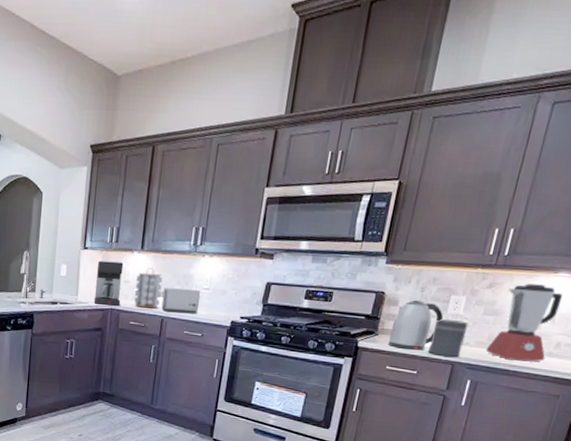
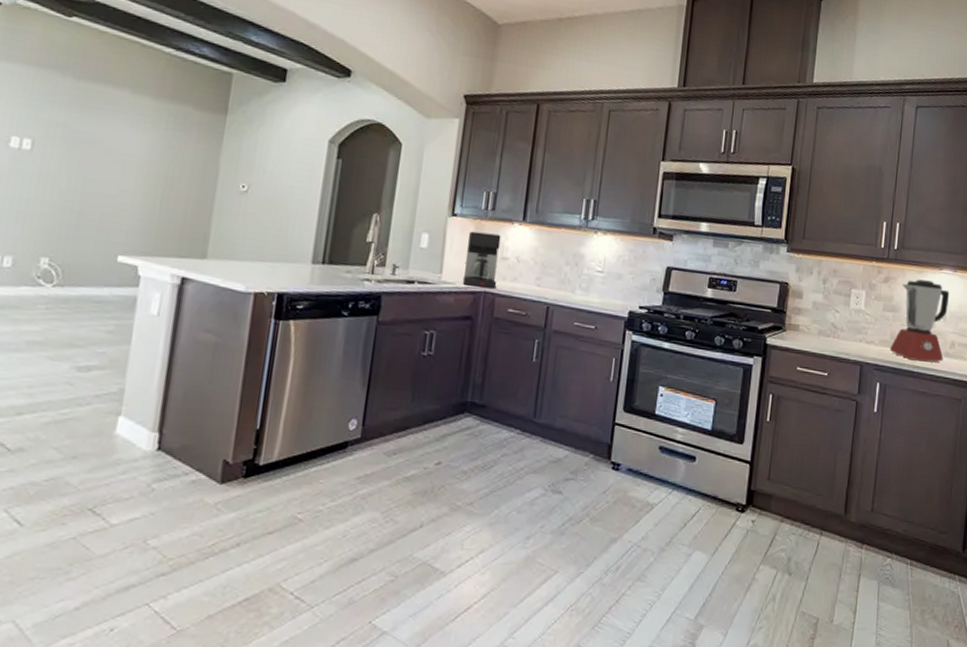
spice rack: present [134,267,162,309] -> none [513,242,548,294]
toaster: present [161,288,201,314] -> none [547,268,594,302]
kettle: present [388,300,444,351] -> none [797,292,847,350]
cylinder: present [428,319,469,358] -> none [836,314,871,358]

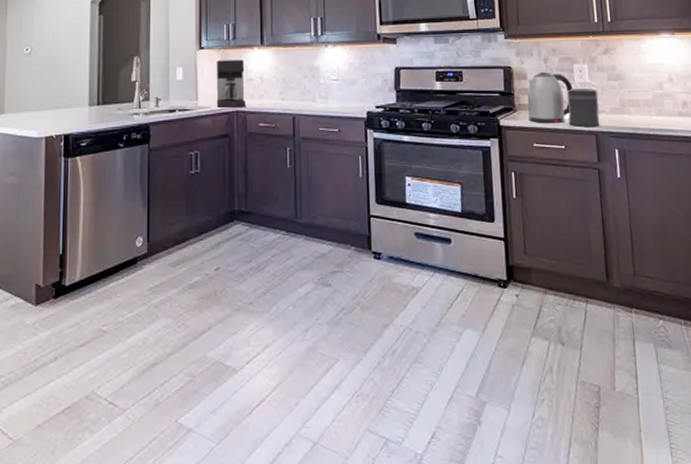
kettle: none [797,292,847,350] -> present [527,71,573,124]
cylinder: none [836,314,871,358] -> present [567,89,600,128]
blender: present [889,279,950,363] -> none [621,46,678,124]

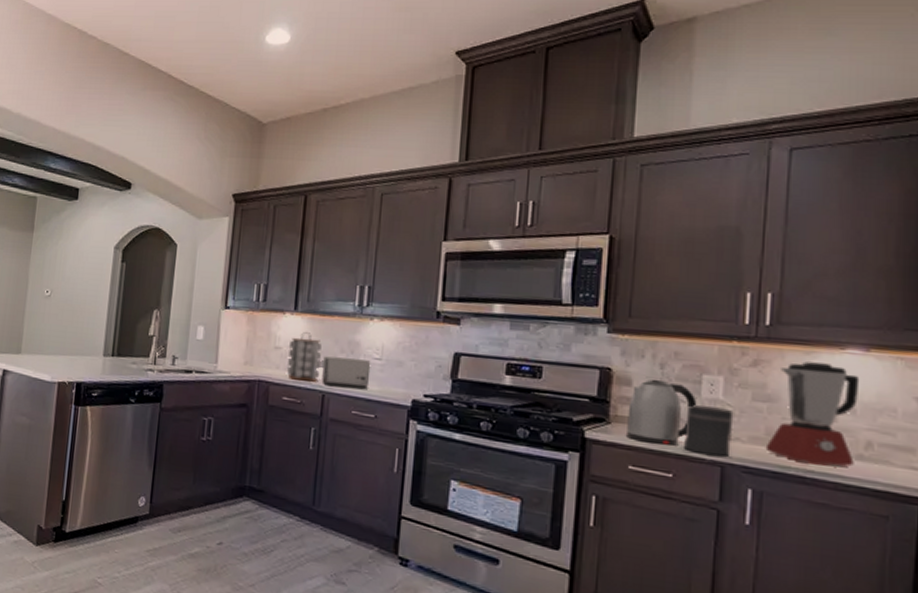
coffee maker: present [216,60,246,109] -> none [237,322,273,377]
spice rack: none [260,62,288,107] -> present [287,331,322,382]
toaster: none [290,82,331,109] -> present [321,356,371,390]
blender: none [621,46,678,124] -> present [765,362,860,468]

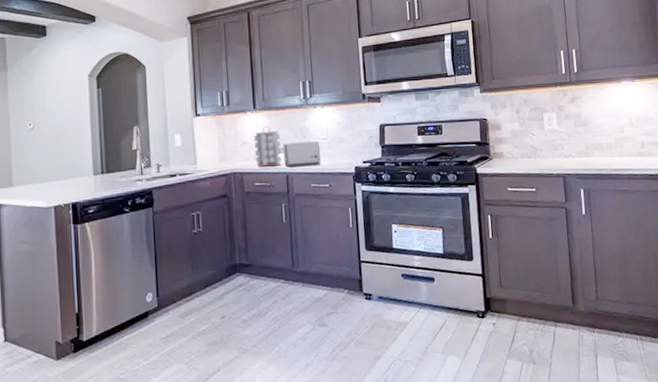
kettle: present [627,379,697,447] -> none [501,122,543,170]
cylinder: present [684,405,734,458] -> none [537,135,567,171]
blender: present [765,362,860,468] -> none [586,93,637,165]

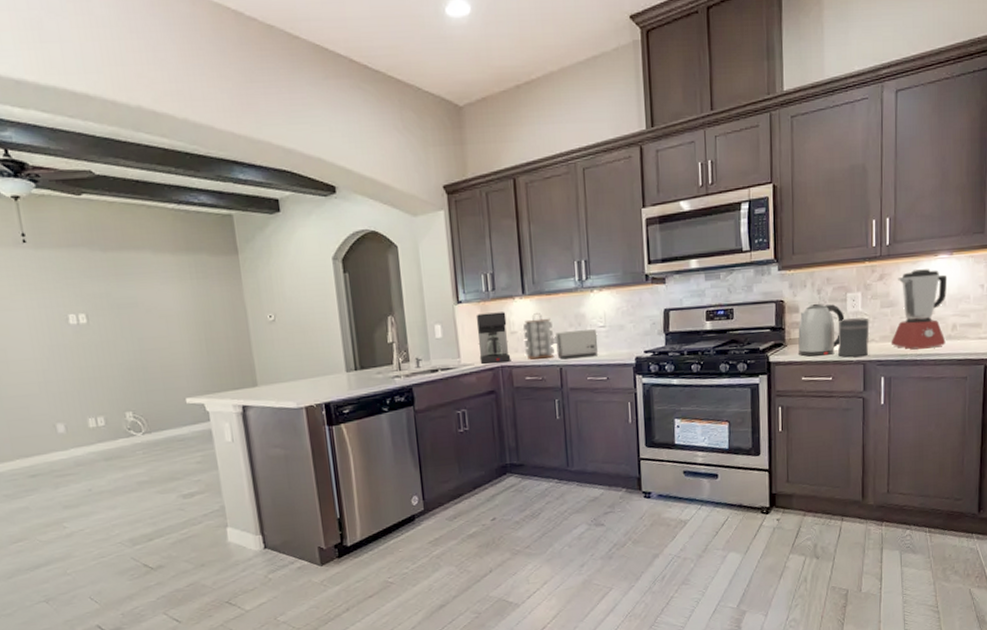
coffee maker: none [212,124,243,171] -> present [476,312,511,365]
kettle: none [501,122,543,170] -> present [798,303,845,357]
cylinder: none [537,135,567,171] -> present [838,317,870,358]
blender: none [586,93,637,165] -> present [891,269,948,350]

